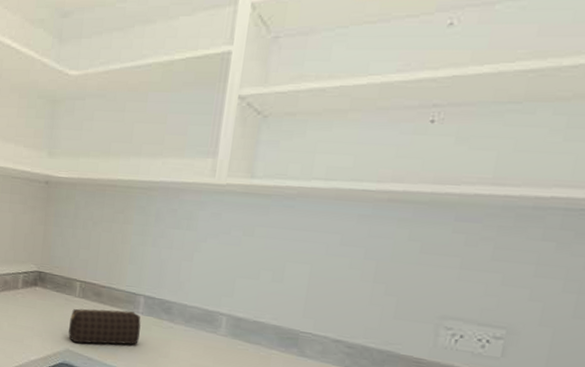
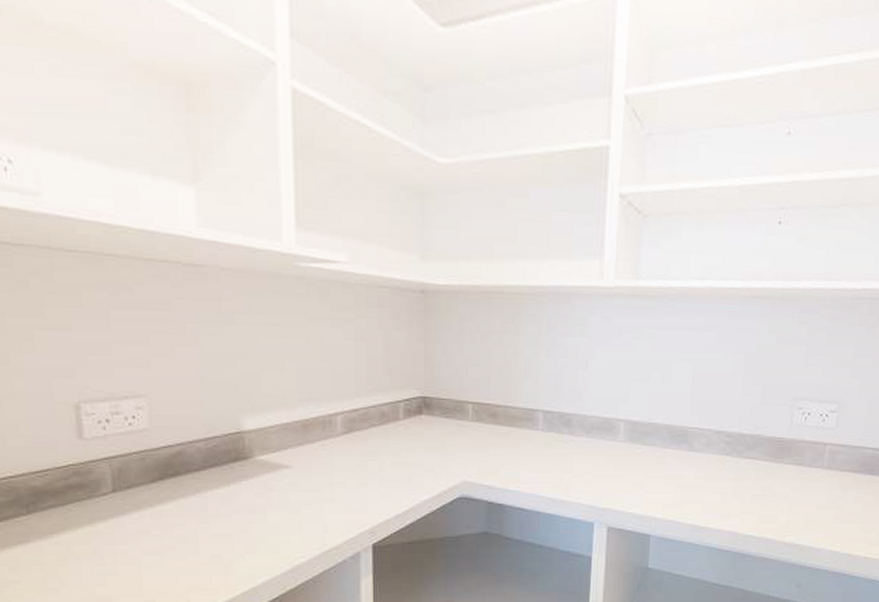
speaker: present [68,308,141,345] -> none [464,429,542,472]

